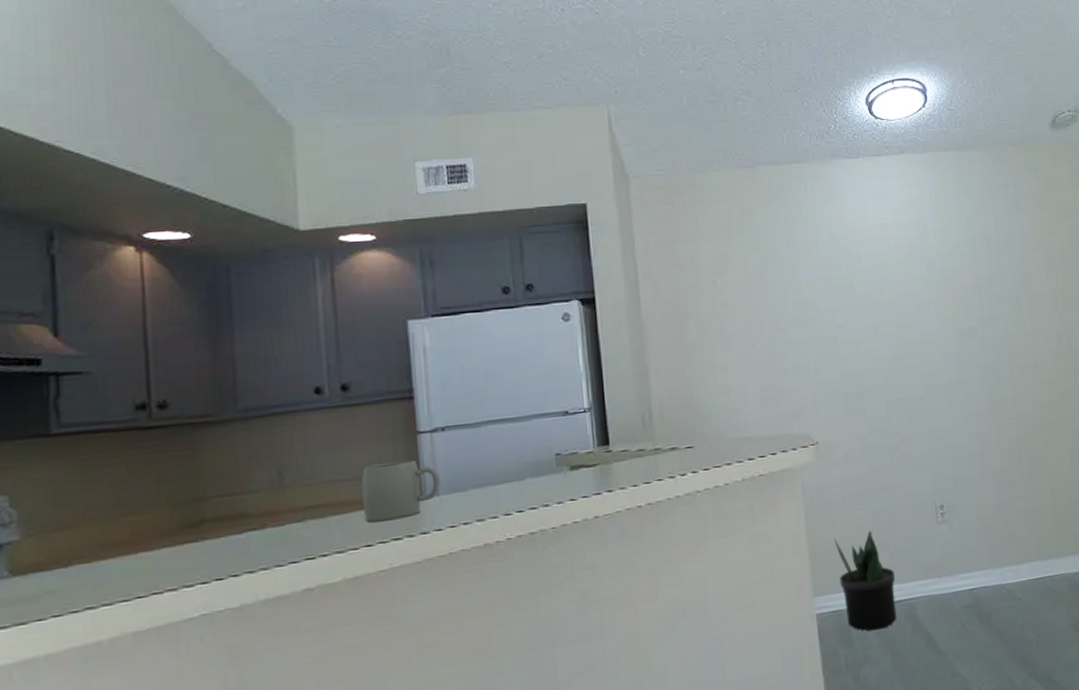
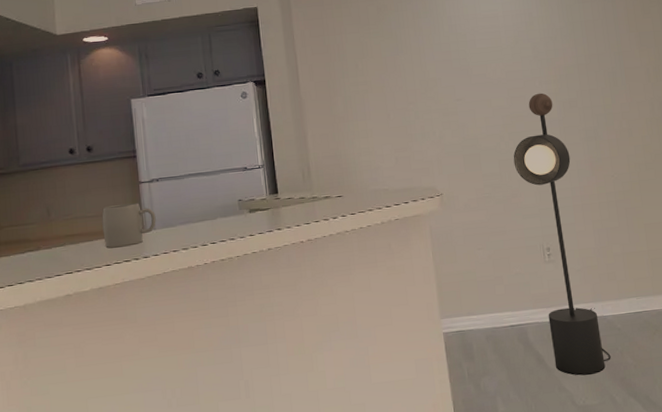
planter: present [834,530,897,631] -> none [457,266,511,349]
floor lamp: none [902,319,1011,657] -> present [513,93,611,376]

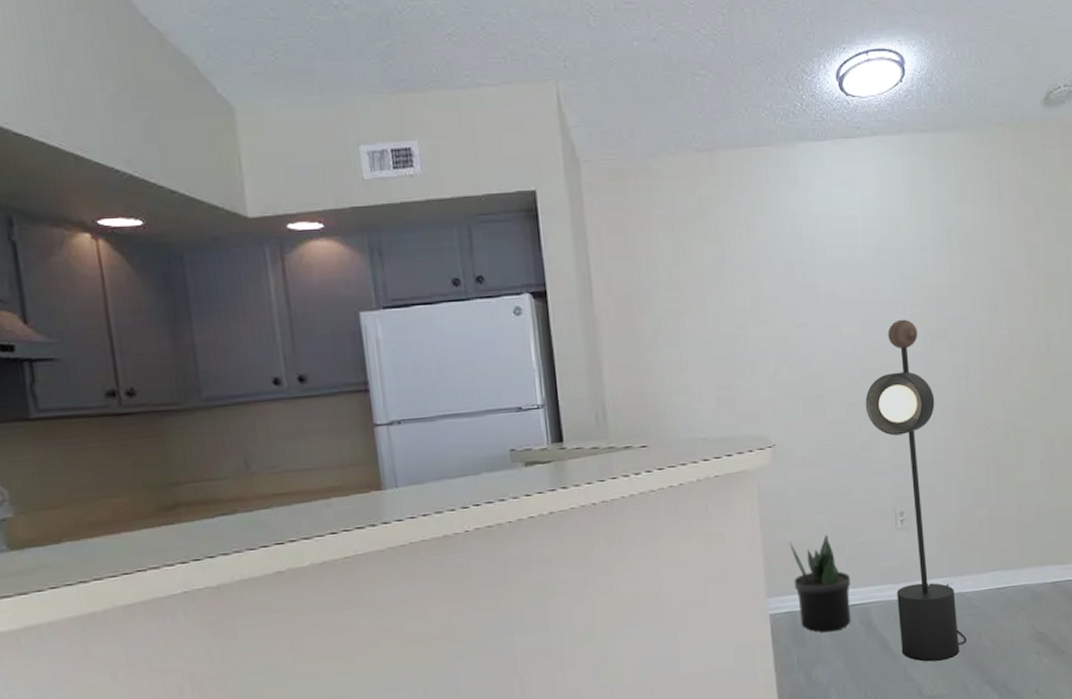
mug: present [101,203,156,249] -> none [322,452,399,512]
planter: none [457,266,511,349] -> present [790,534,851,632]

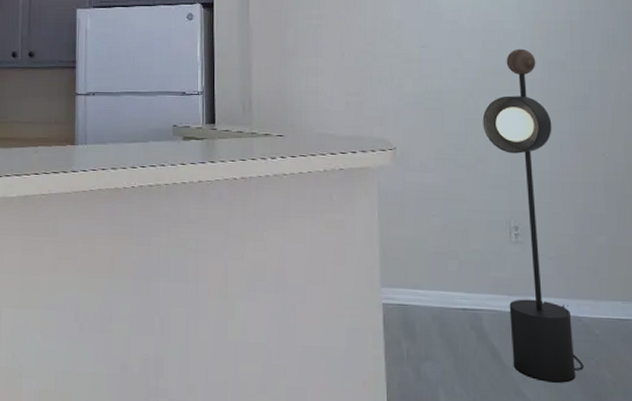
planter: present [790,534,851,632] -> none [405,236,462,332]

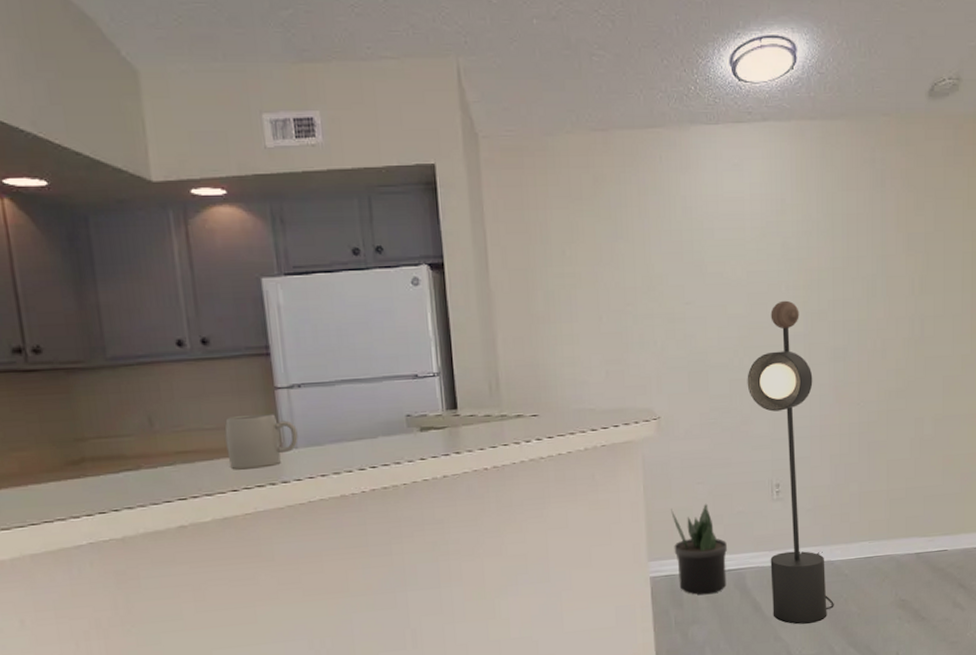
mug: none [35,114,88,158] -> present [224,414,298,470]
planter: none [405,236,462,332] -> present [671,503,727,595]

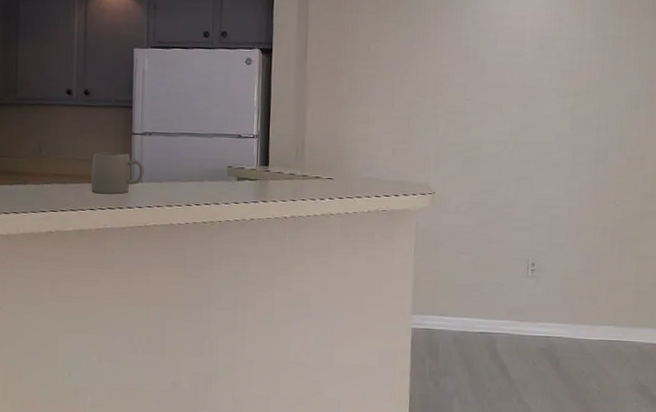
planter: present [671,503,727,595] -> none [435,271,482,351]
floor lamp: present [747,300,834,625] -> none [514,105,576,392]

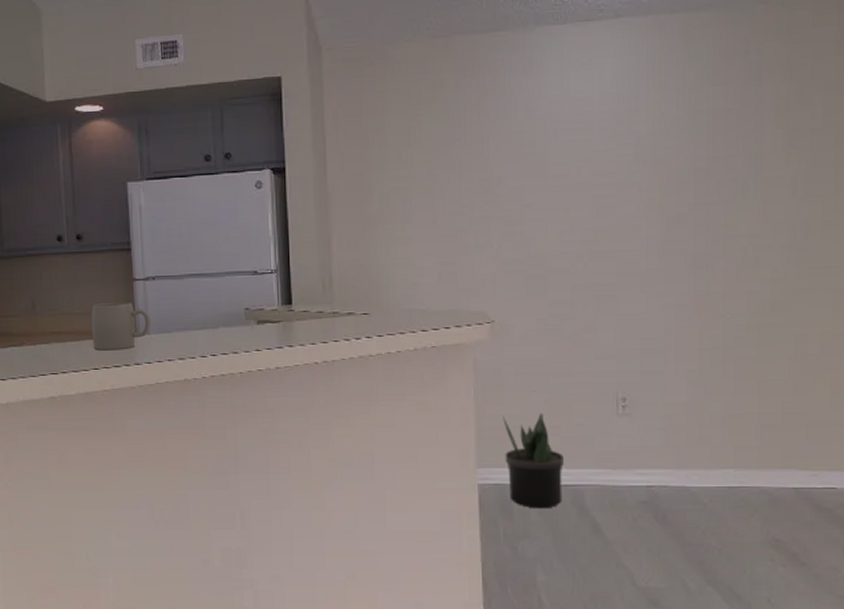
planter: none [435,271,482,351] -> present [503,412,564,509]

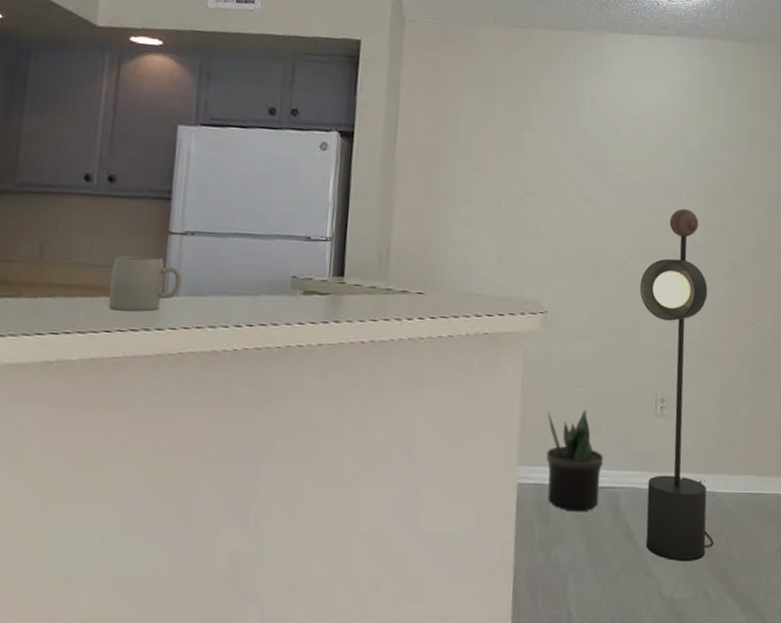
floor lamp: none [591,203,689,553] -> present [639,208,714,561]

